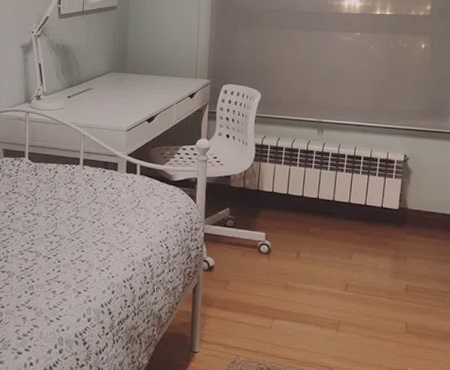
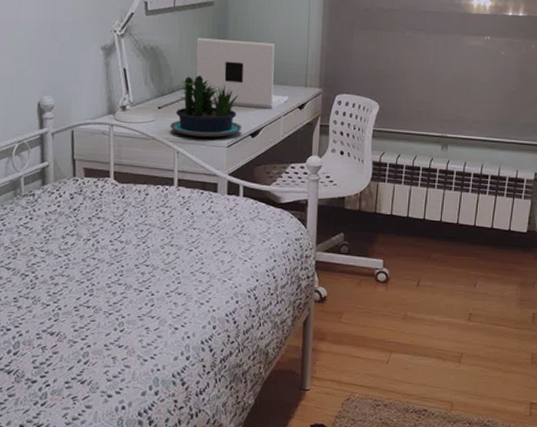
potted plant: none [78,68,139,123] -> present [170,75,241,137]
laptop: none [100,37,180,98] -> present [196,38,288,109]

